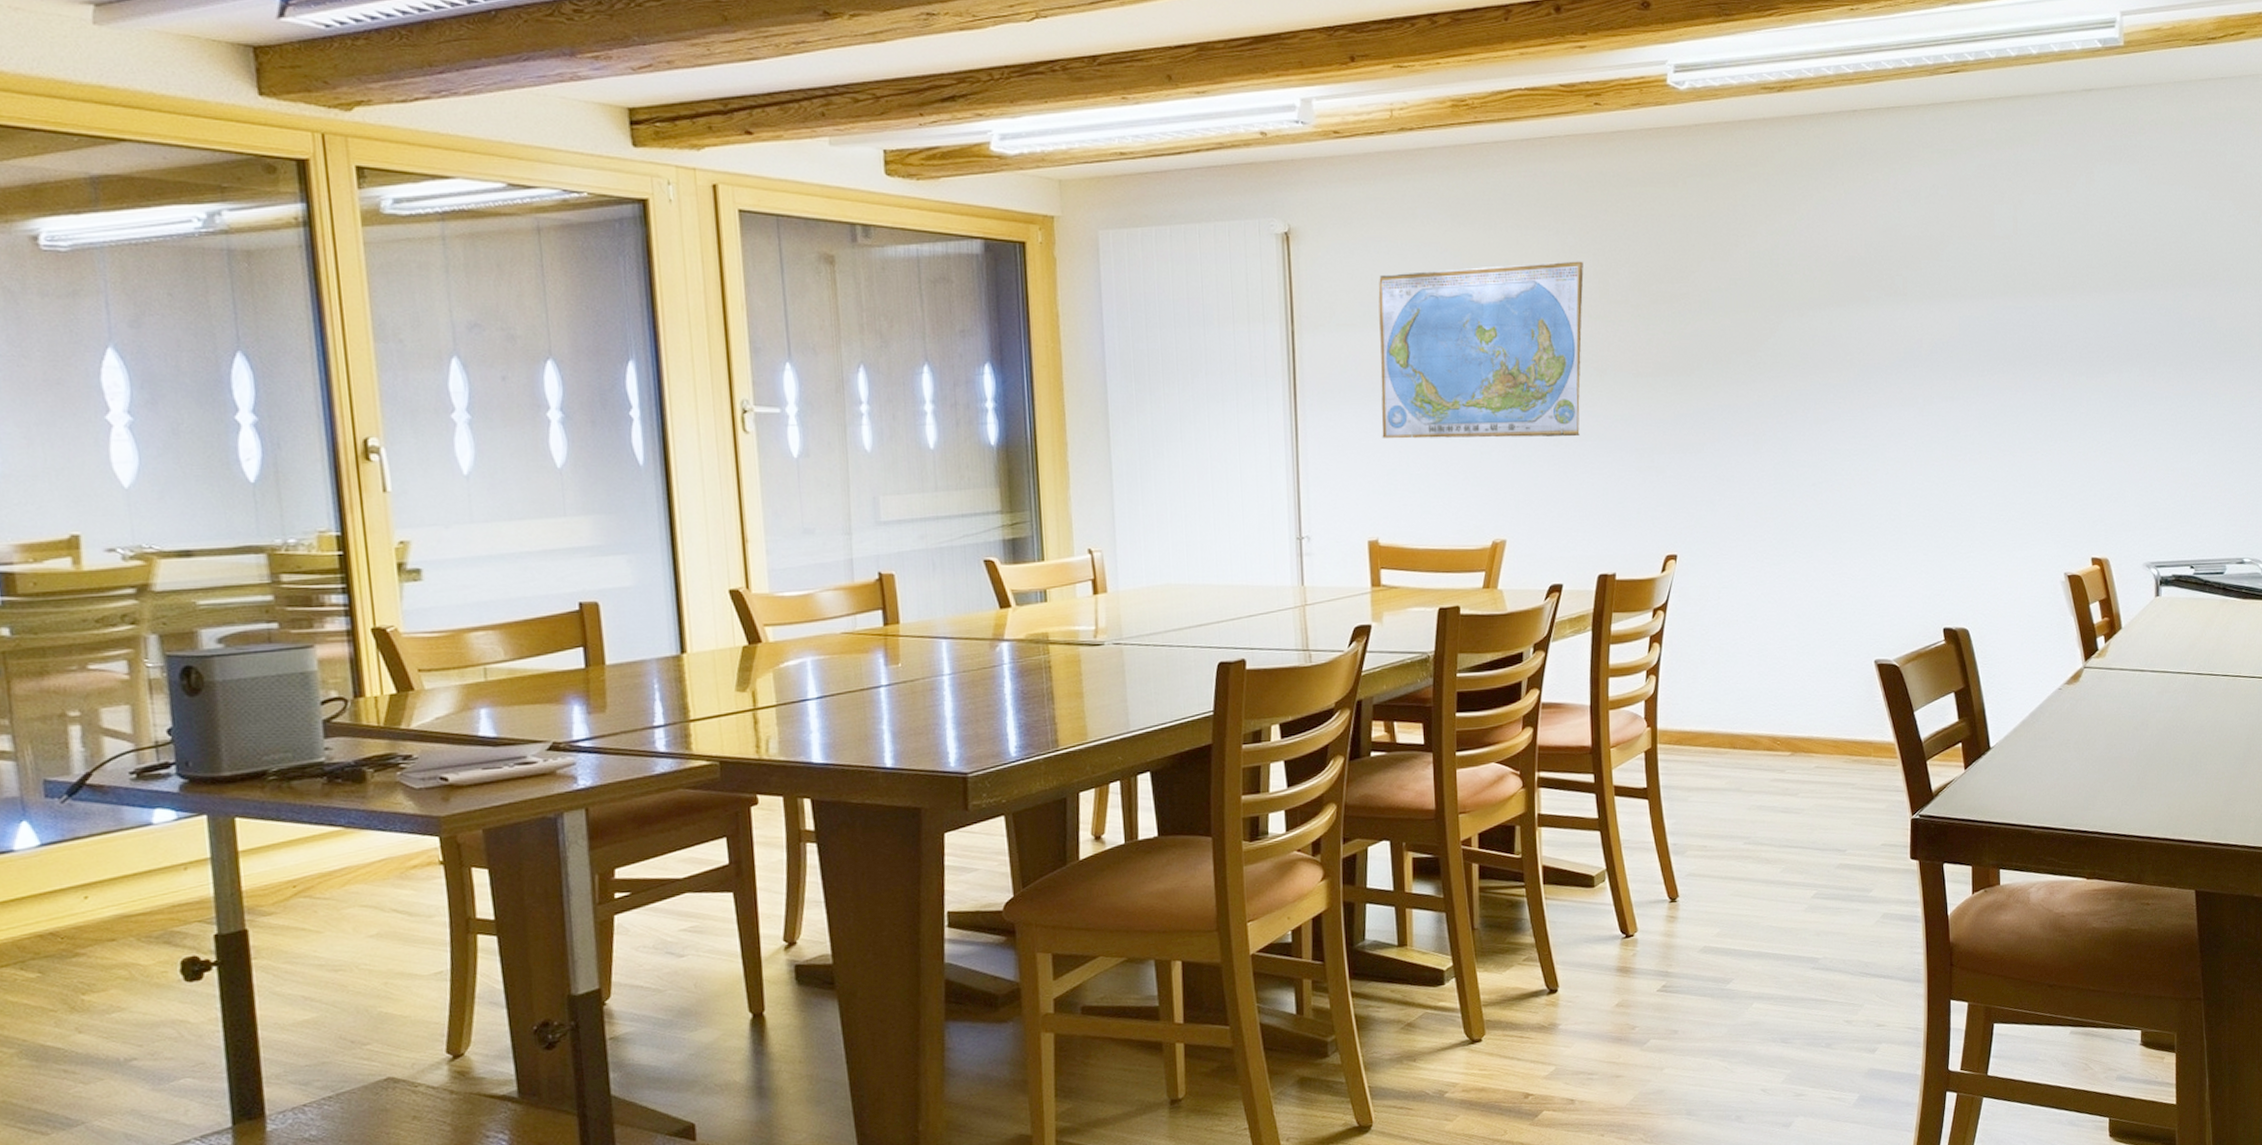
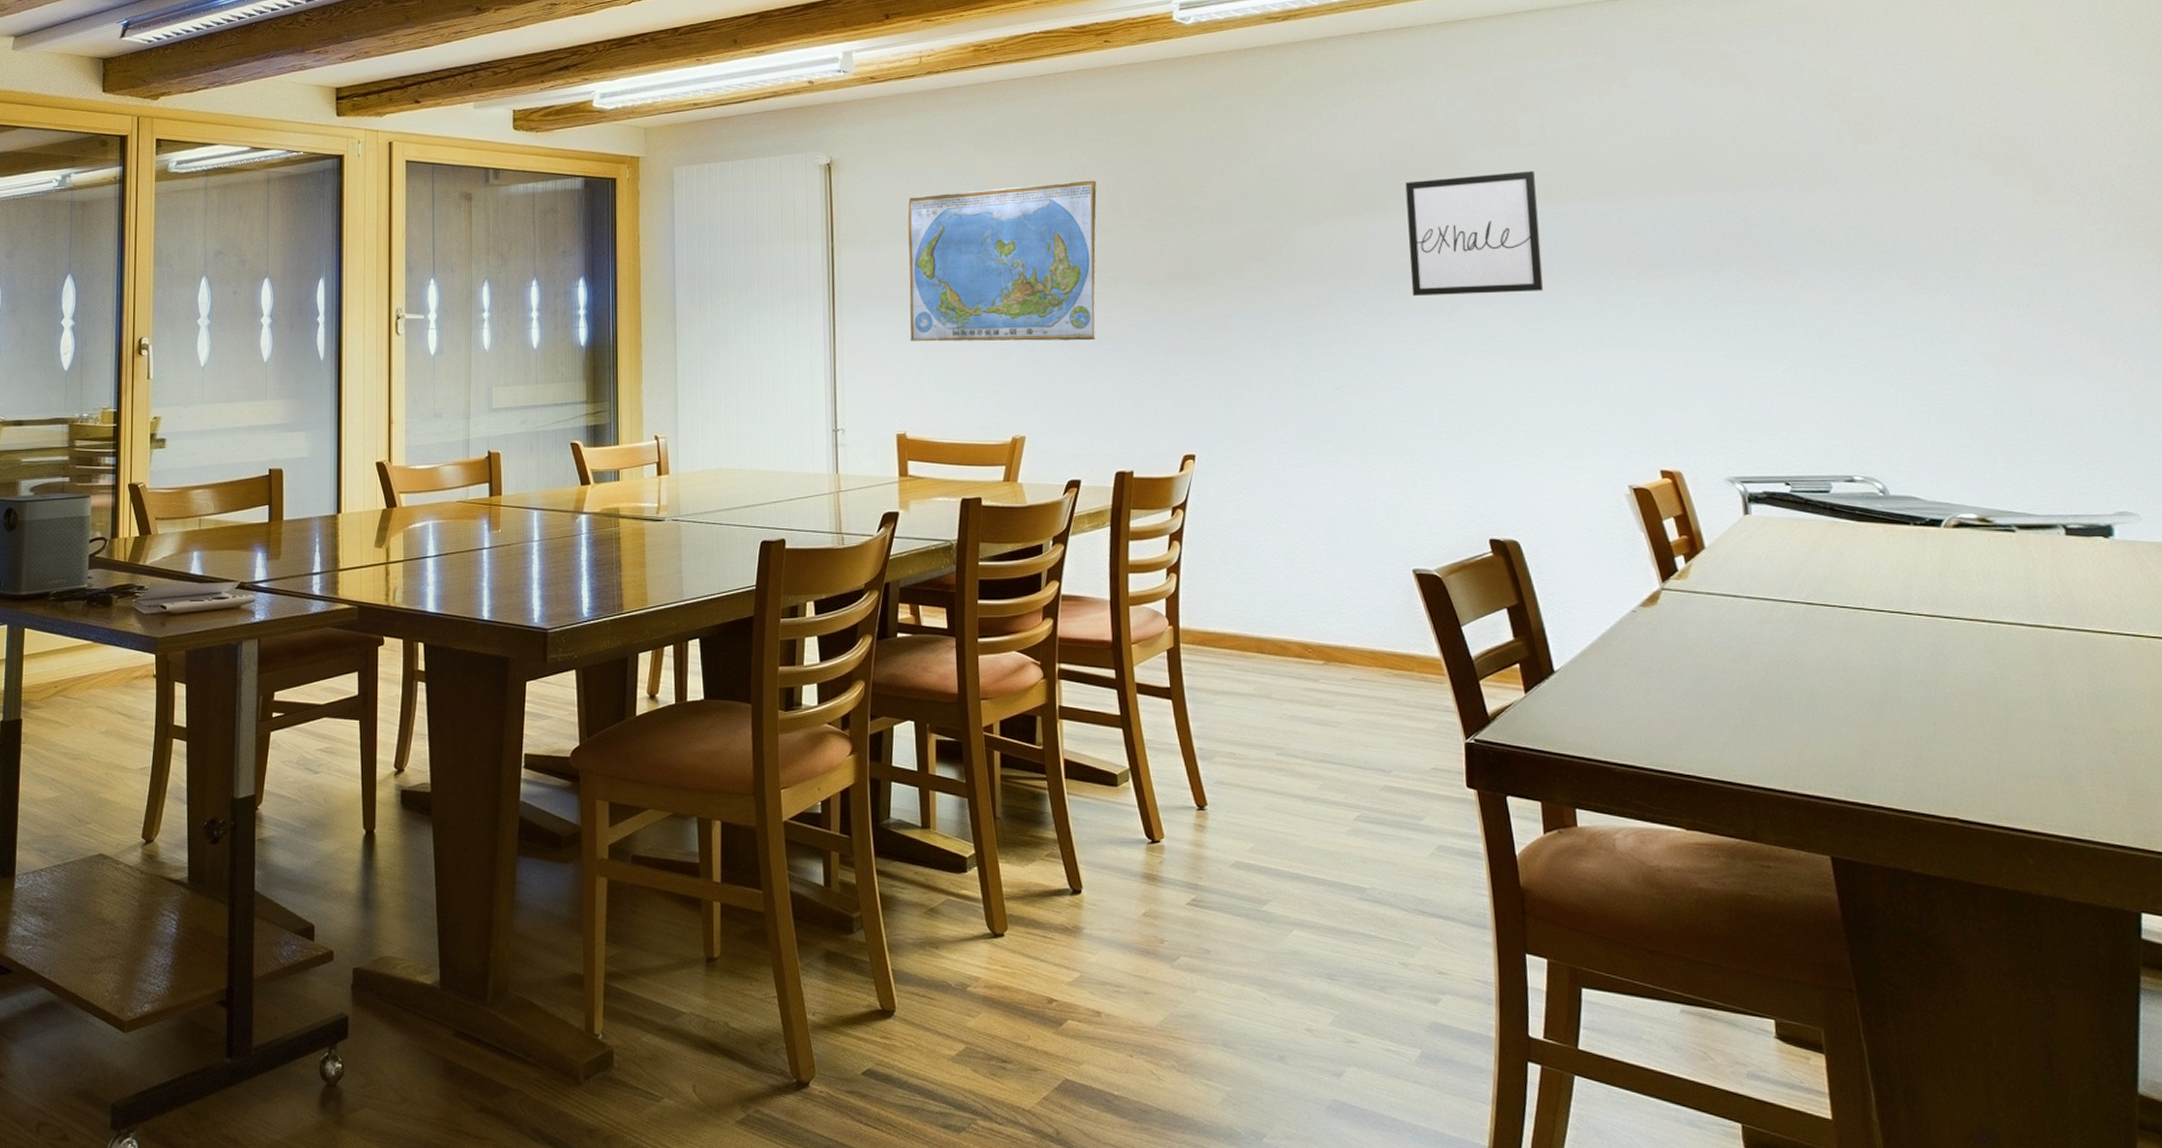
wall art: none [1887,264,2006,390] -> present [1405,170,1544,296]

